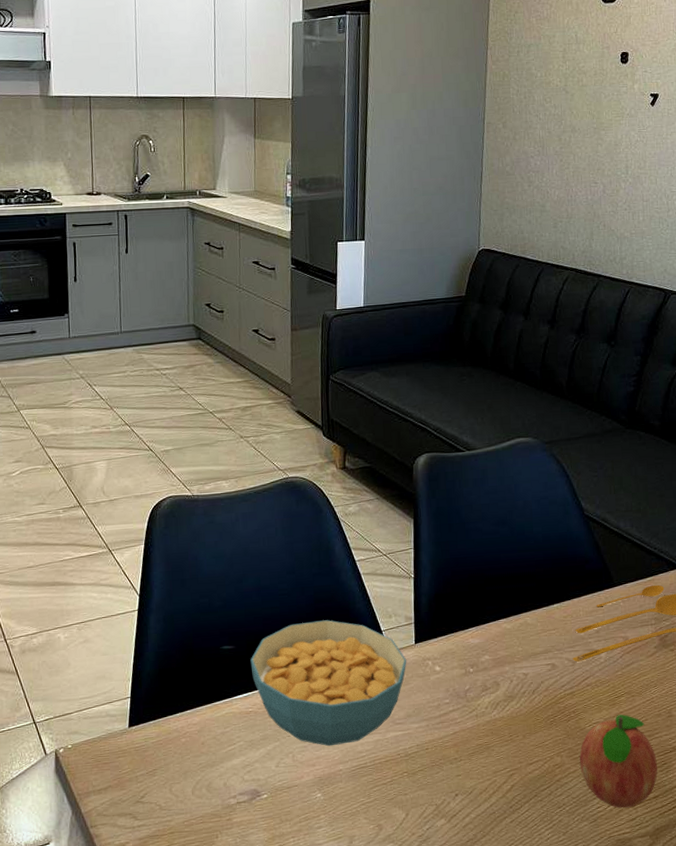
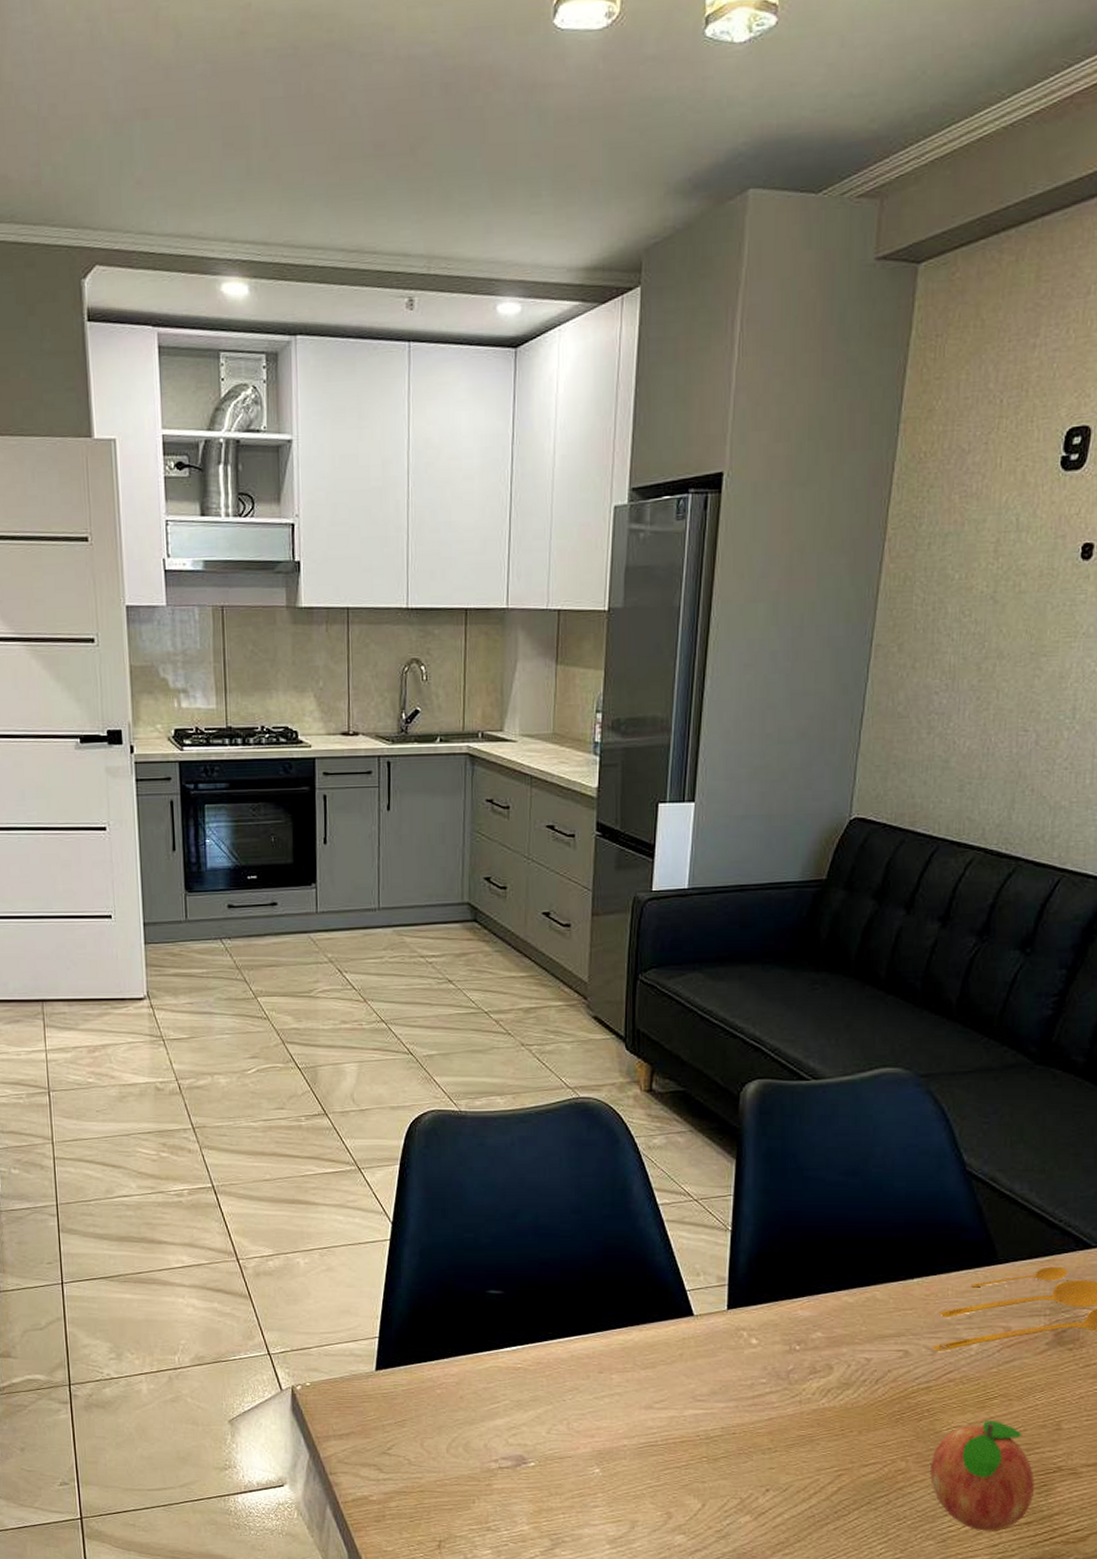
cereal bowl: present [250,620,407,747] -> none [522,1271,716,1417]

